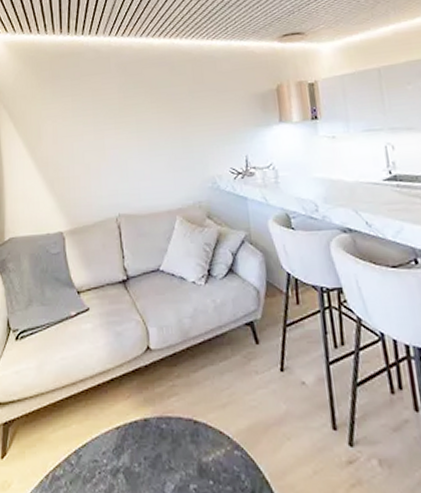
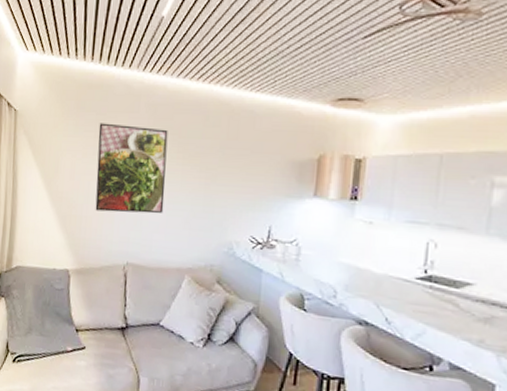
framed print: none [75,83,147,169] -> present [95,123,168,214]

